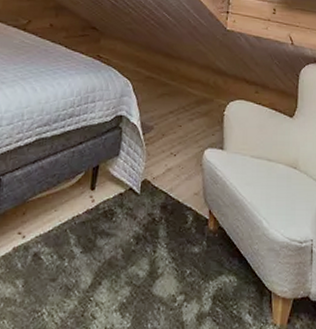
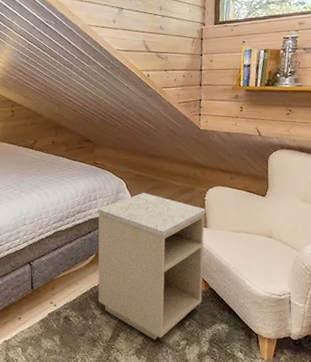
nightstand: none [80,99,224,293] -> present [97,193,206,340]

